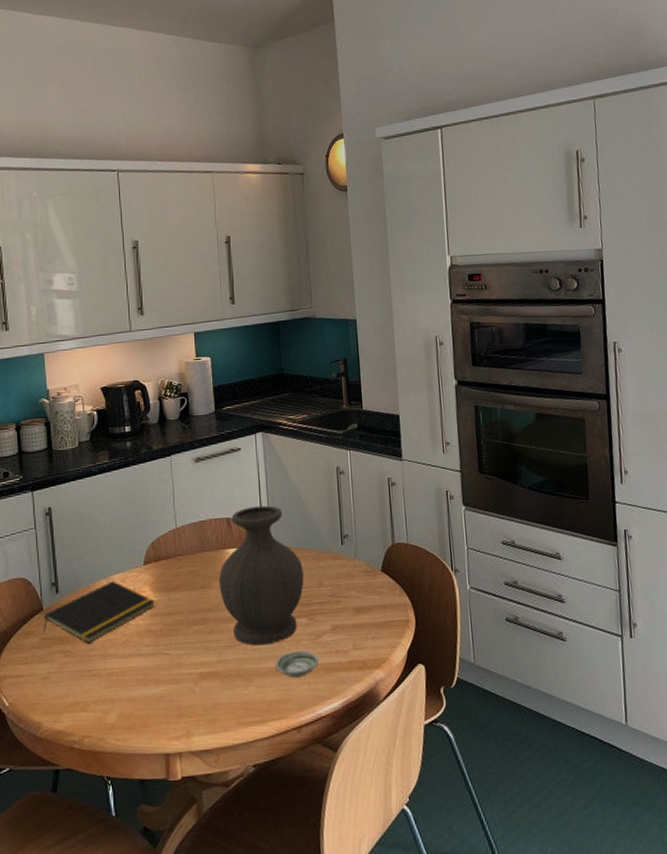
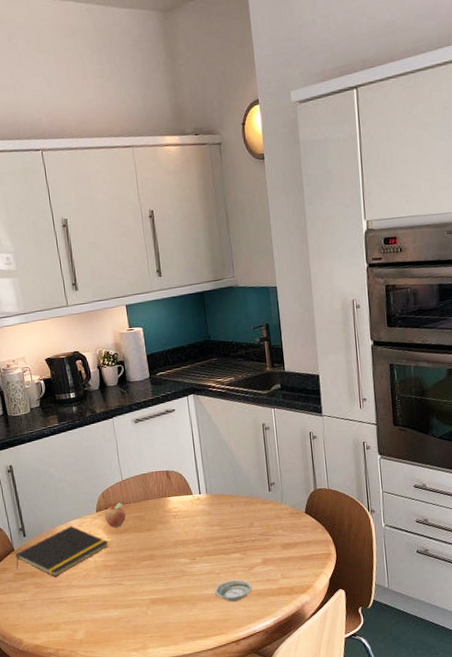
fruit: none [153,554,178,584] -> present [104,503,126,528]
vase: present [218,505,305,646] -> none [162,459,237,576]

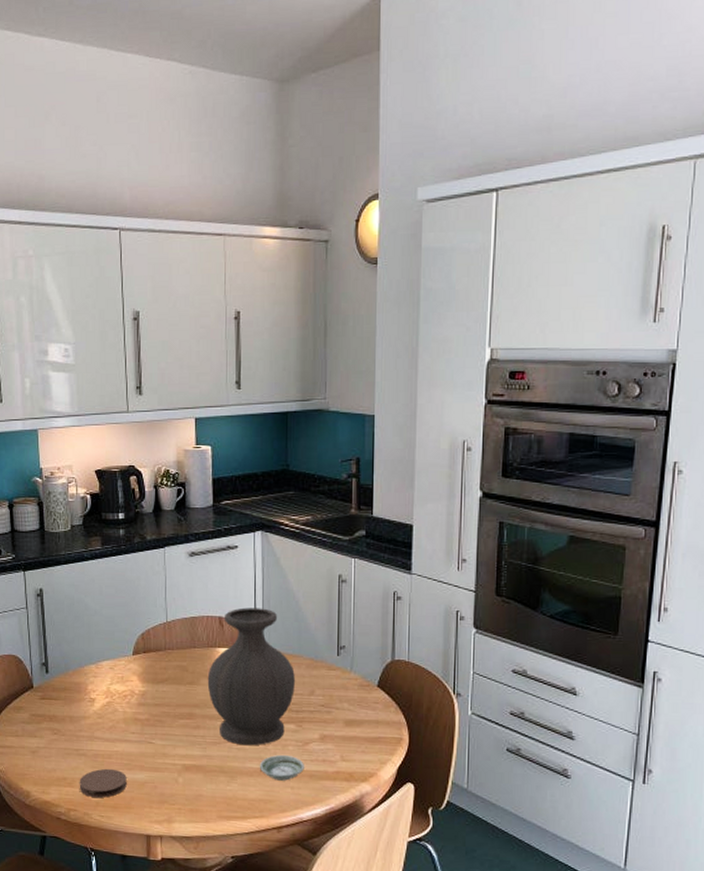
notepad: present [15,526,109,577] -> none [33,667,142,724]
coaster: none [63,610,105,637] -> present [79,768,127,798]
fruit: present [104,503,126,528] -> none [141,647,167,676]
vase: none [162,459,237,576] -> present [207,607,296,746]

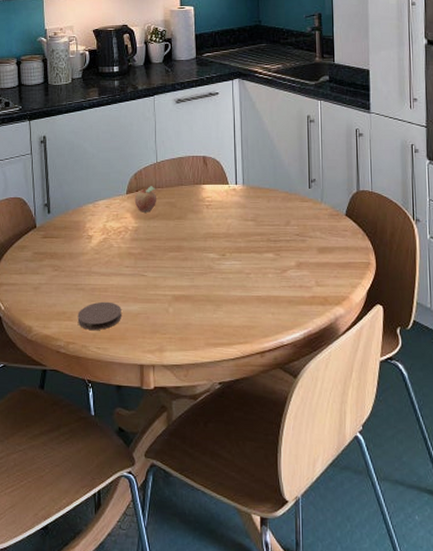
fruit: none [141,647,167,676] -> present [134,186,157,213]
vase: present [207,607,296,746] -> none [194,147,273,275]
saucer: present [259,754,304,781] -> none [242,282,283,307]

